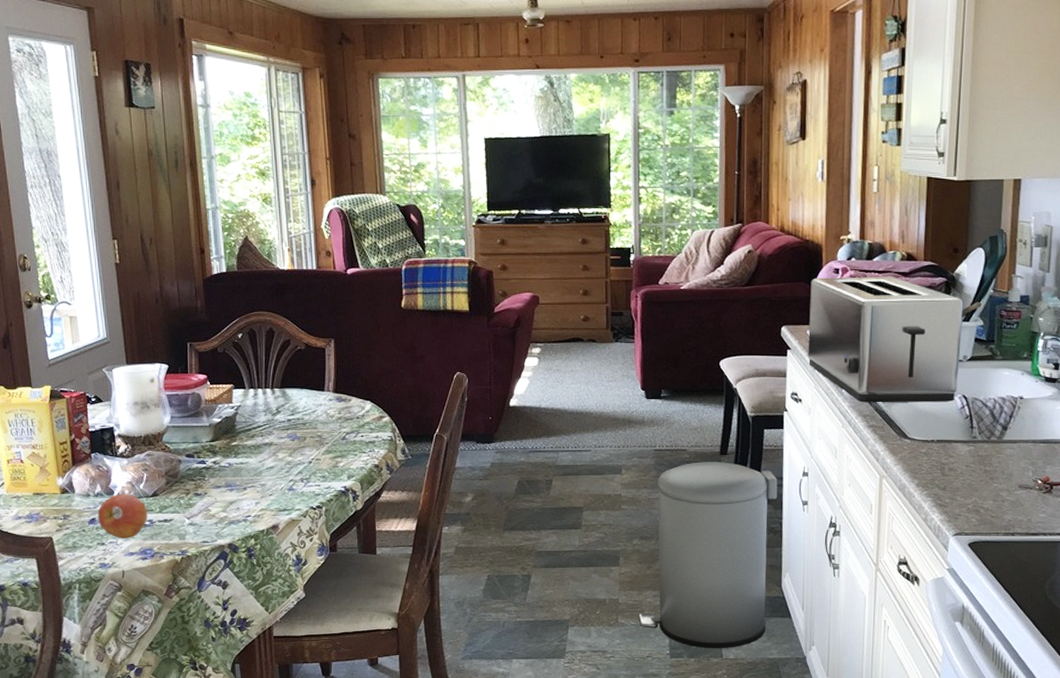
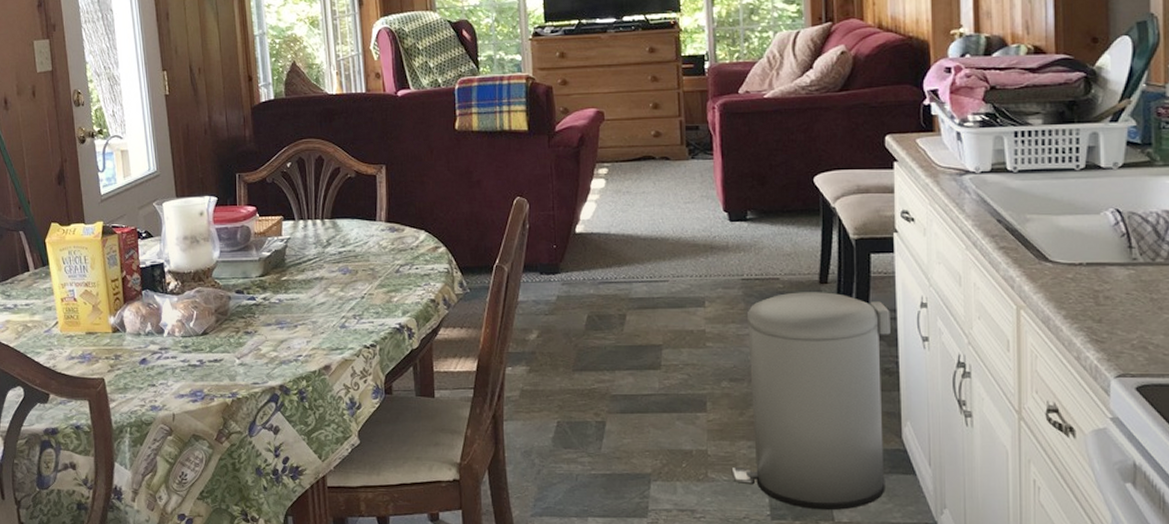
fruit: present [97,494,147,539] -> none [148,332,198,380]
toaster: present [808,276,964,403] -> none [918,74,1109,221]

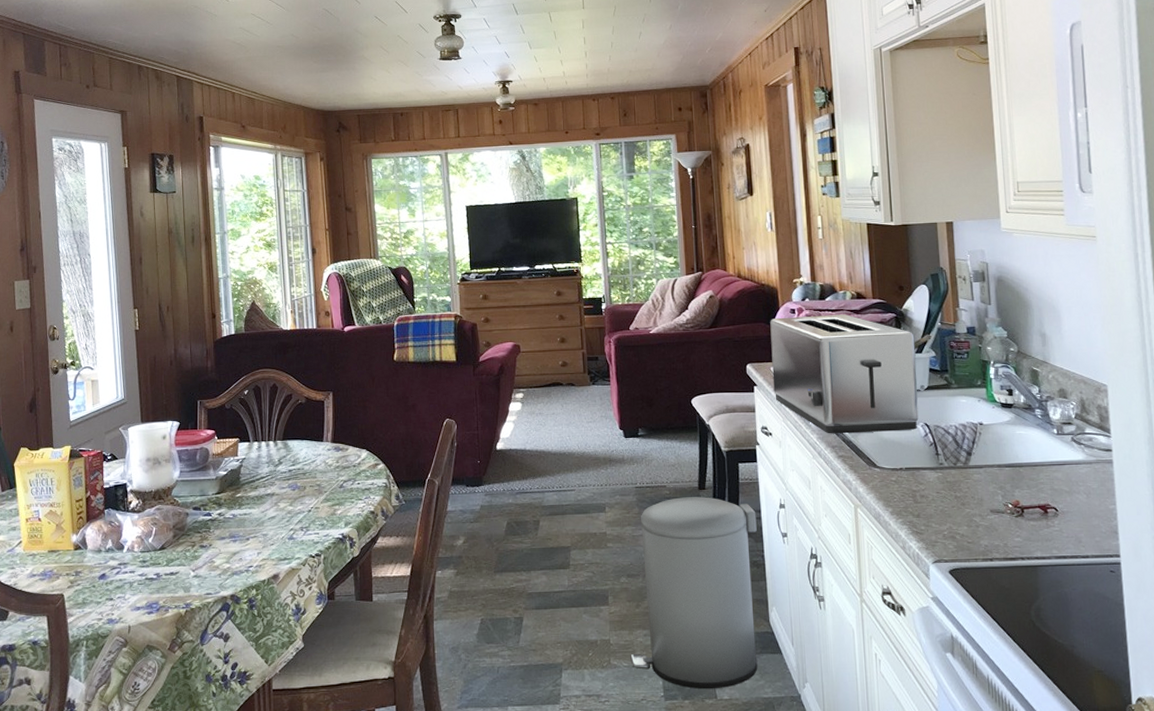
toaster: none [918,74,1109,221] -> present [770,314,919,434]

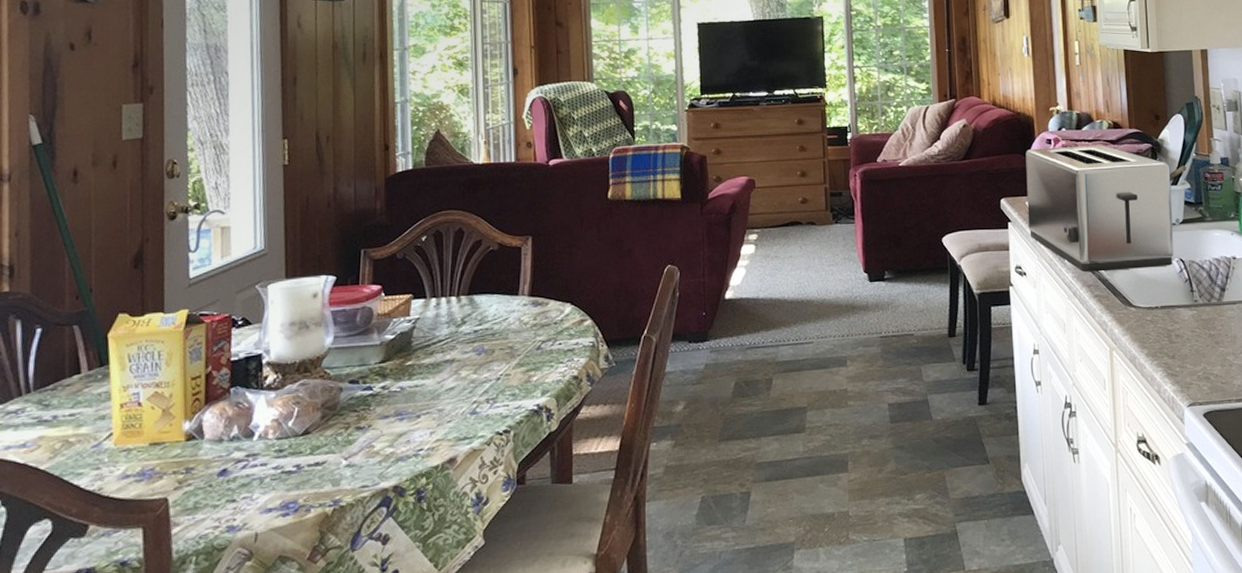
pedal bin: present [630,497,758,689] -> none [871,344,1009,561]

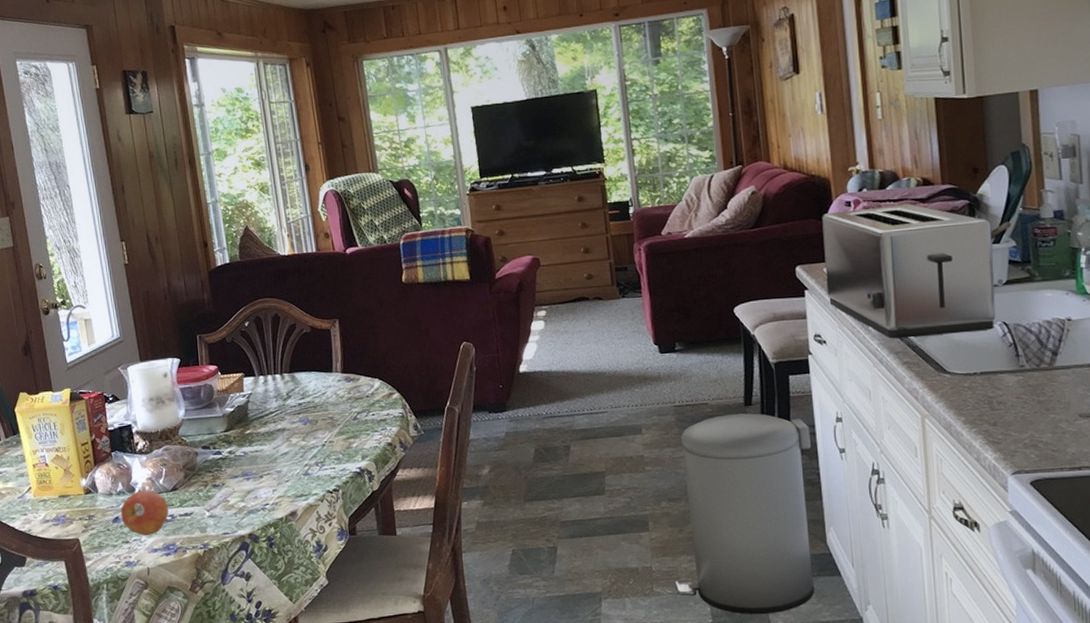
fruit: none [230,434,295,492] -> present [120,490,169,536]
pedal bin: none [871,344,1009,561] -> present [674,413,815,614]

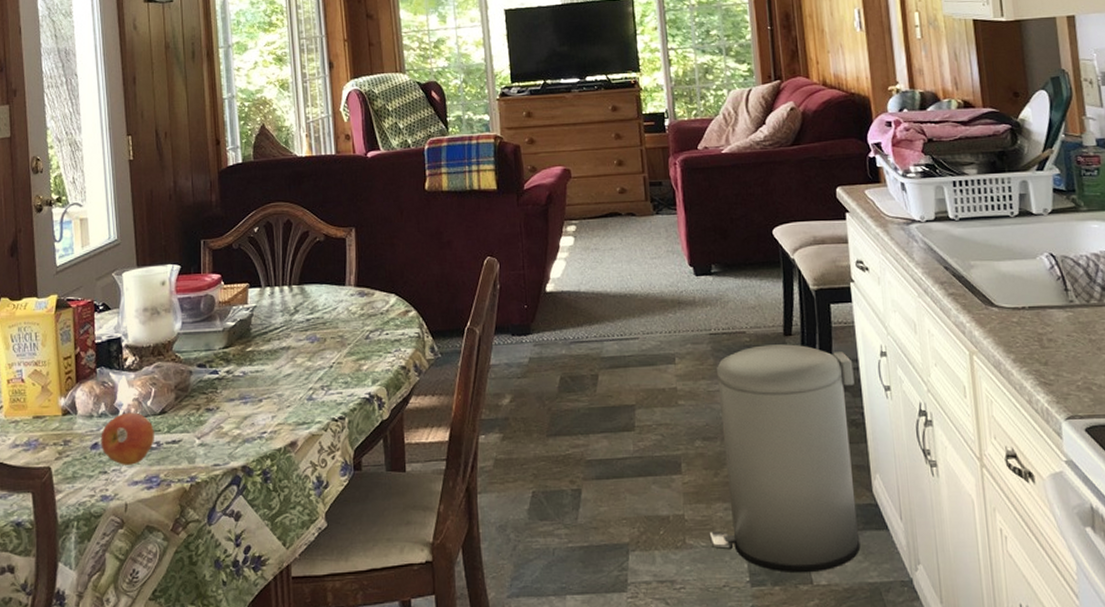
toaster: present [822,204,996,339] -> none [862,127,1043,268]

